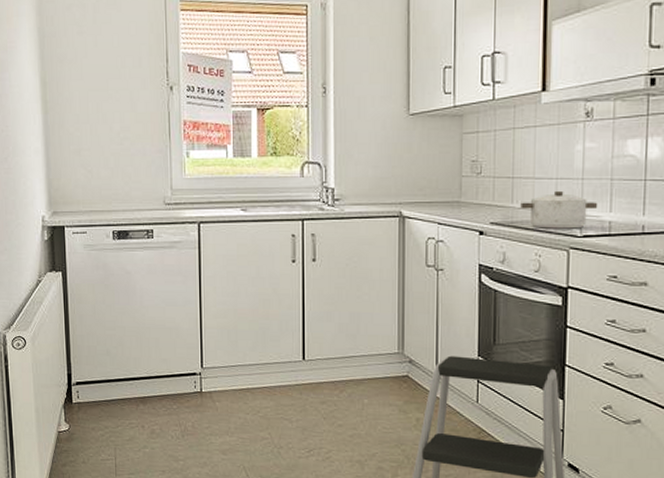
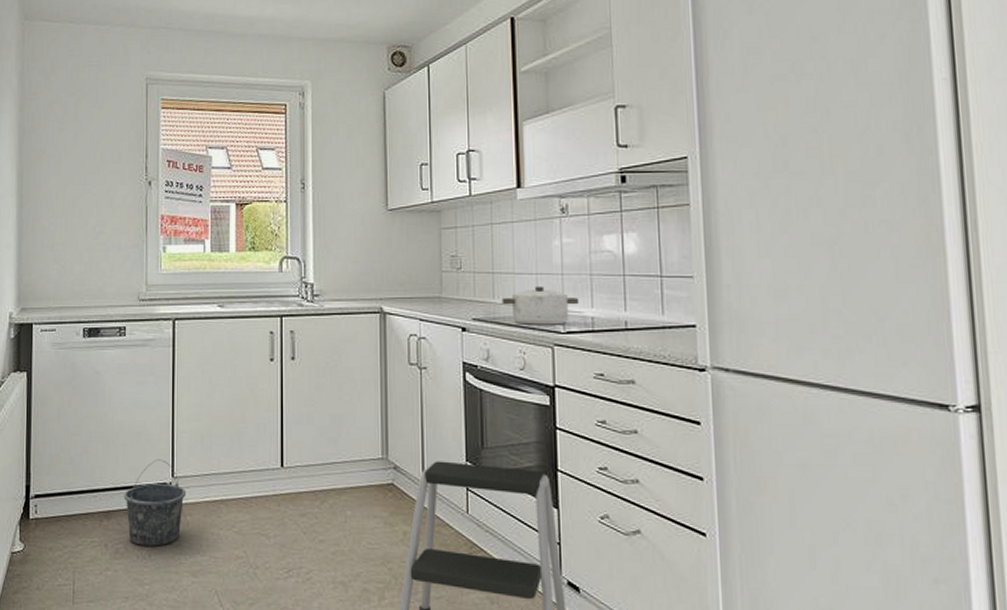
bucket: none [157,352,215,428] -> present [123,459,187,546]

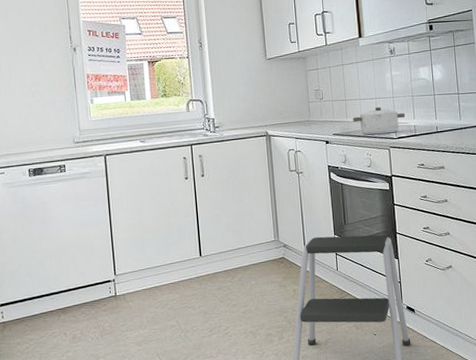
bucket: present [123,459,187,546] -> none [76,263,128,330]

